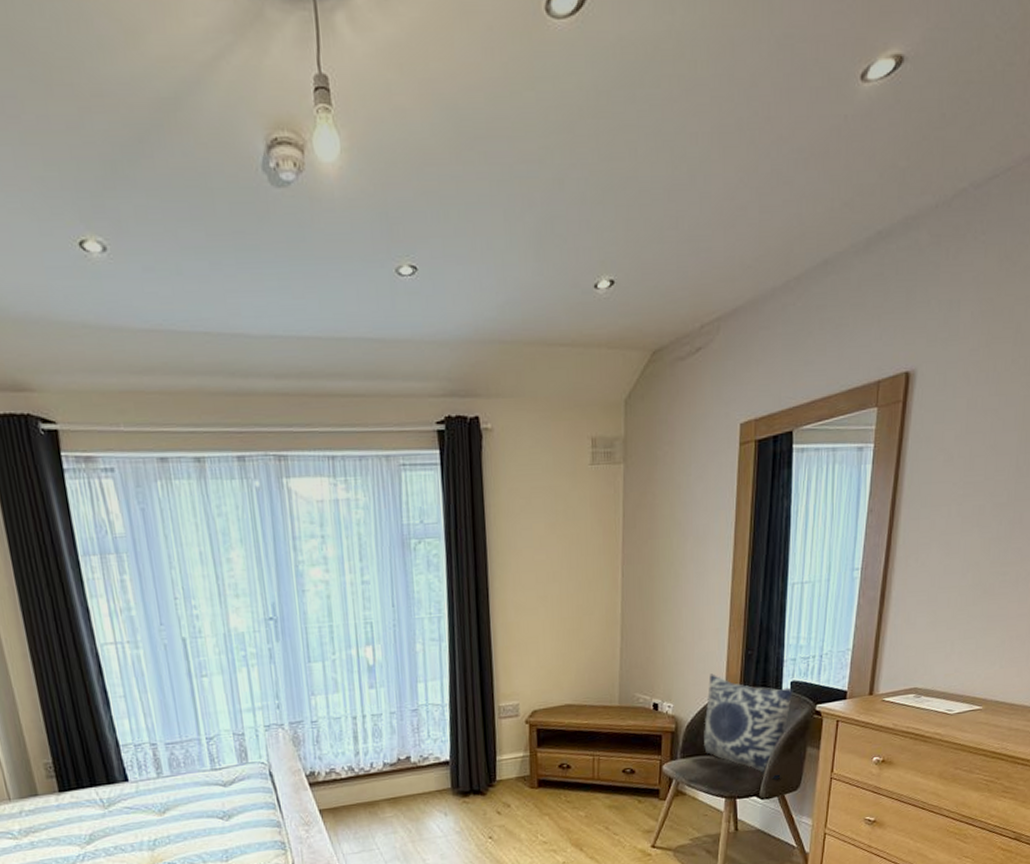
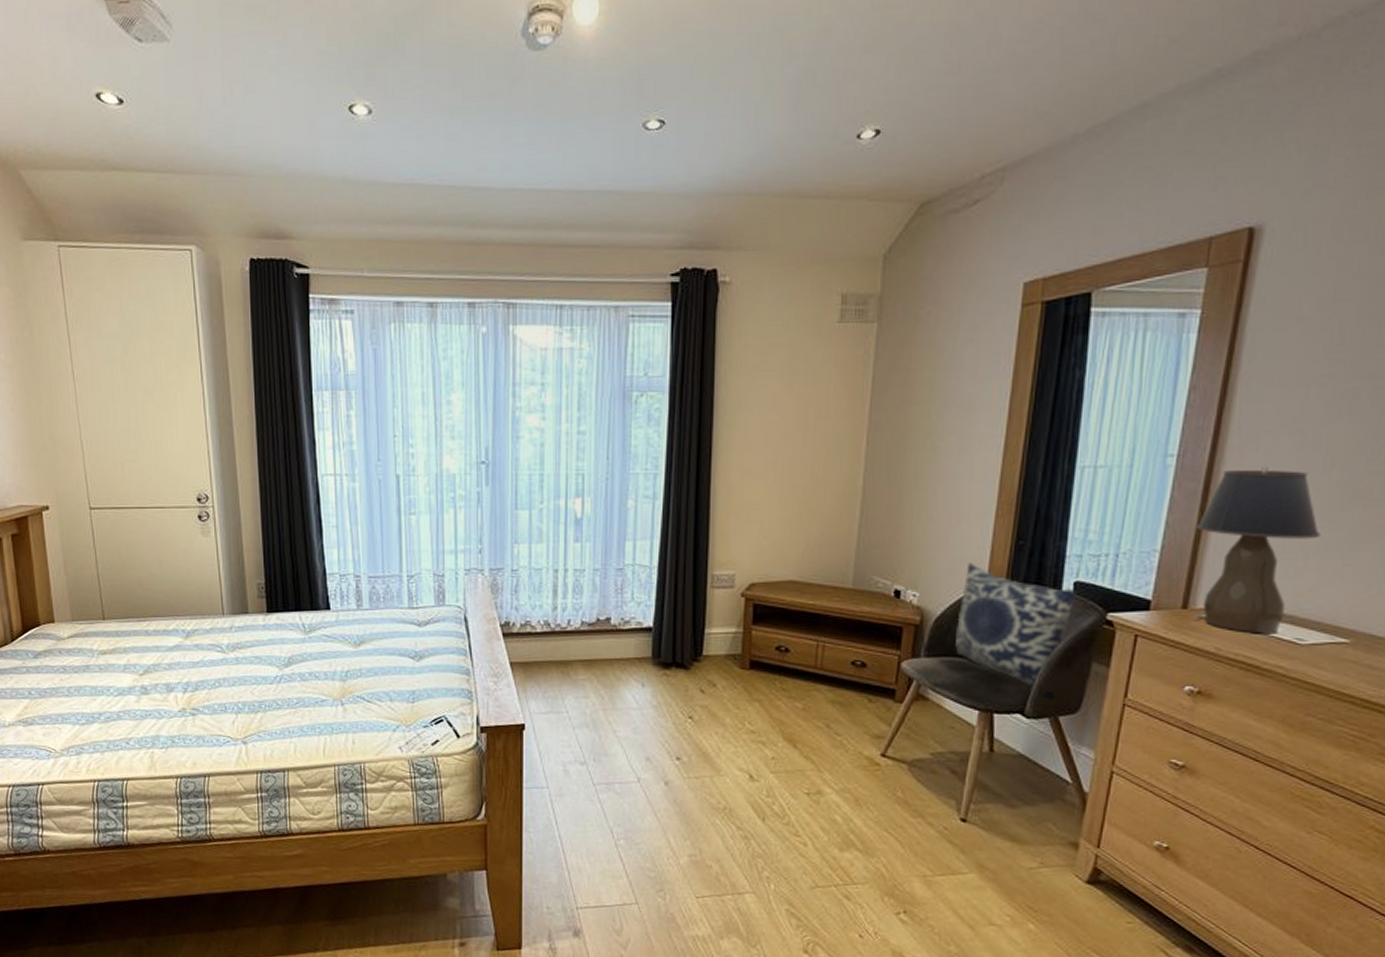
table lamp: none [876,574,962,710] -> present [1194,467,1321,634]

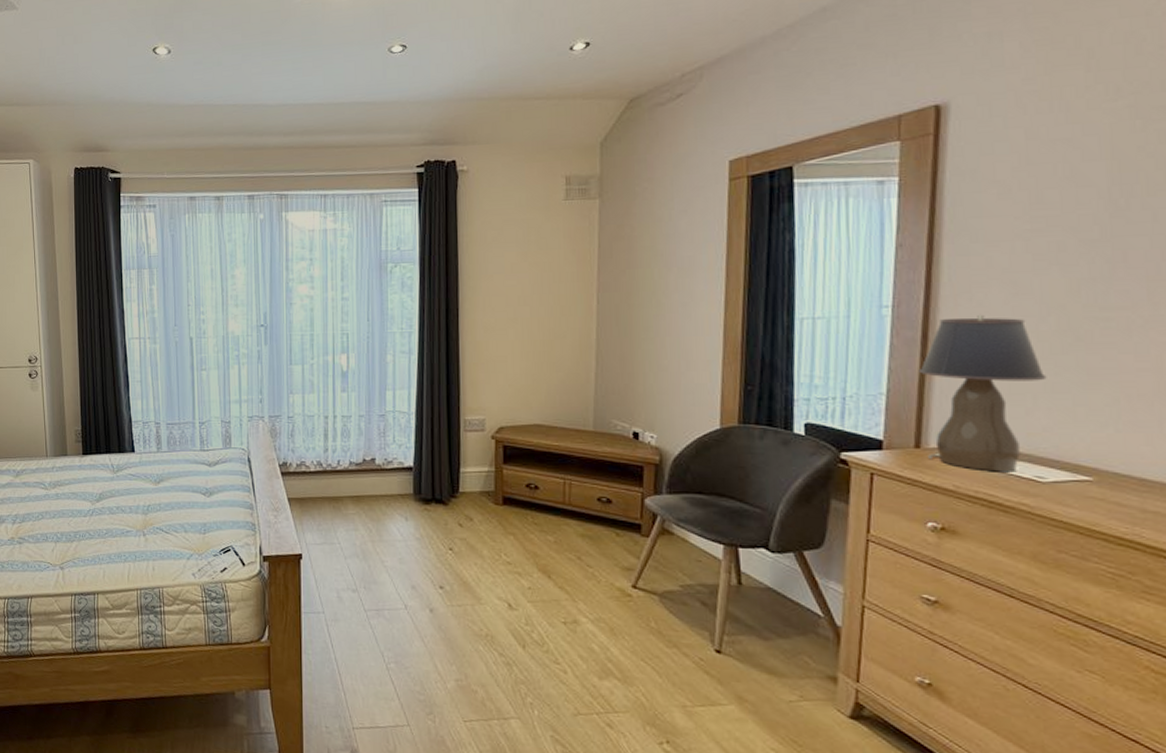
cushion: present [955,563,1077,697] -> none [694,407,808,532]

